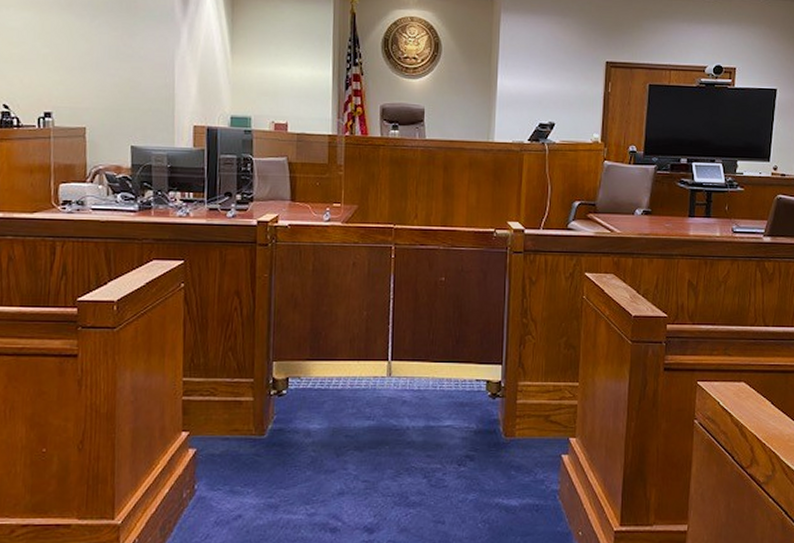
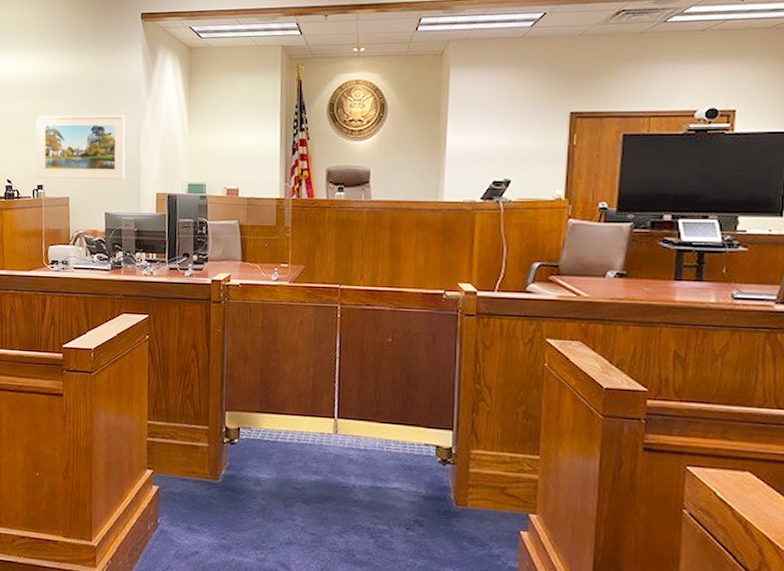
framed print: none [42,30,157,109] -> present [35,115,126,179]

